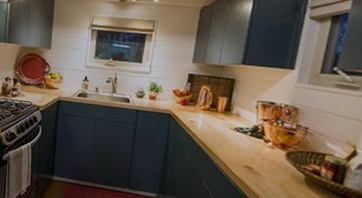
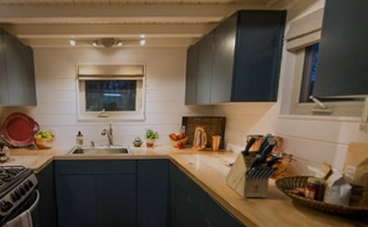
knife block: none [228,101,294,170] -> present [225,133,281,198]

